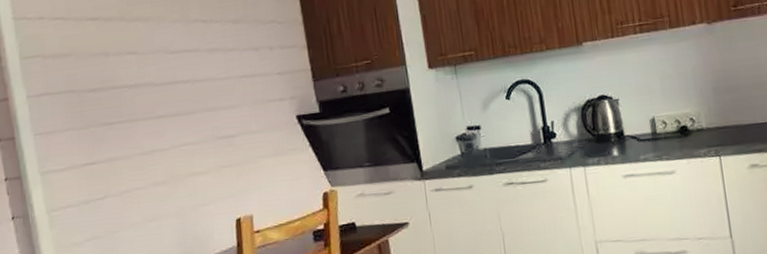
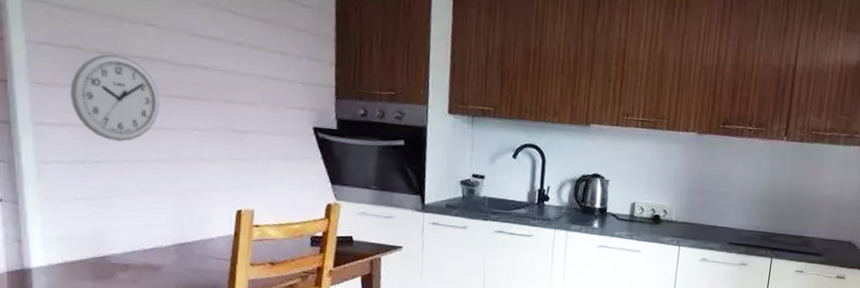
wall clock: none [69,88,150,175] -> present [70,53,159,142]

